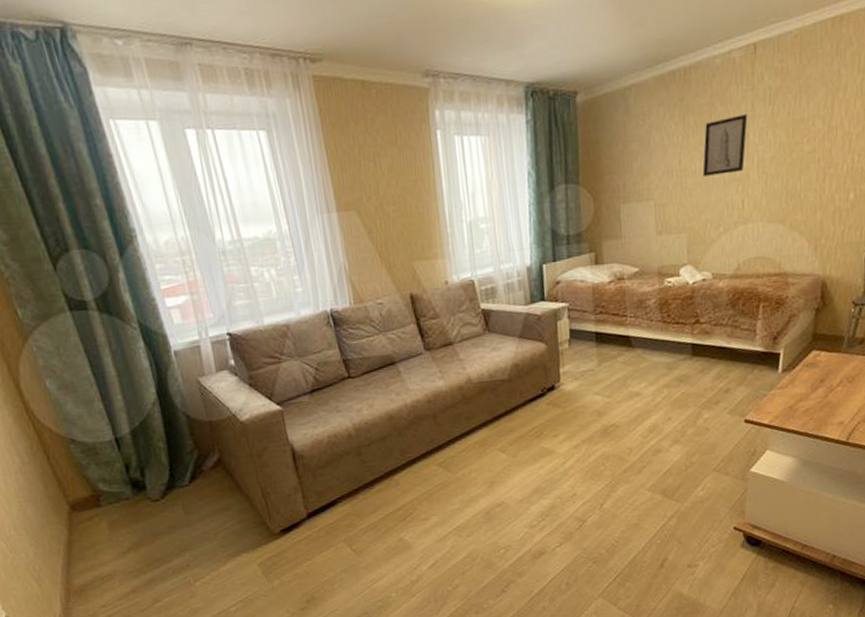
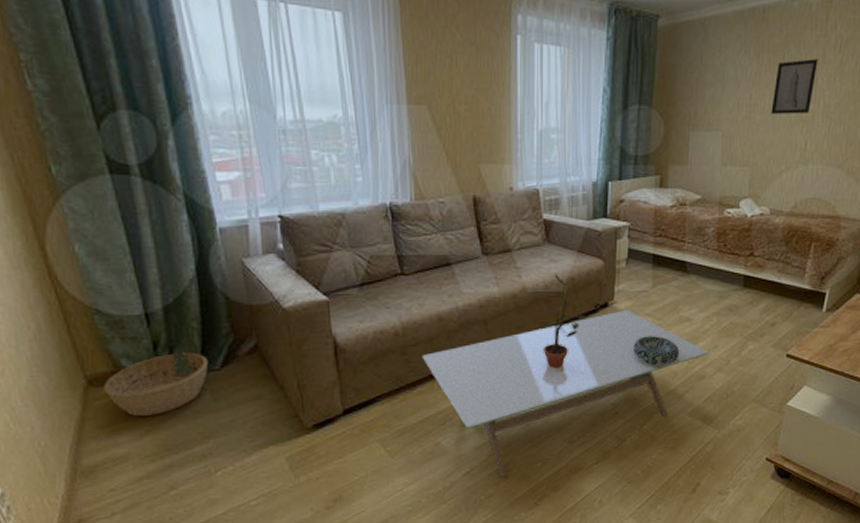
basket: none [85,471,178,536] -> present [104,353,209,416]
coffee table: none [377,390,664,567] -> present [422,310,709,477]
potted plant: none [489,361,536,456] -> present [541,273,588,369]
decorative bowl: none [584,413,633,444] -> present [632,336,680,366]

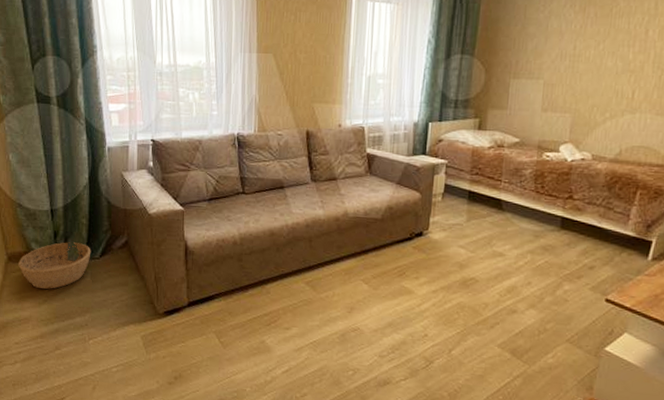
coffee table: present [422,310,709,477] -> none [255,240,522,380]
potted plant: present [541,273,588,369] -> none [359,201,403,288]
decorative bowl: present [632,336,680,366] -> none [444,266,492,297]
wall art: present [771,59,818,114] -> none [596,12,650,65]

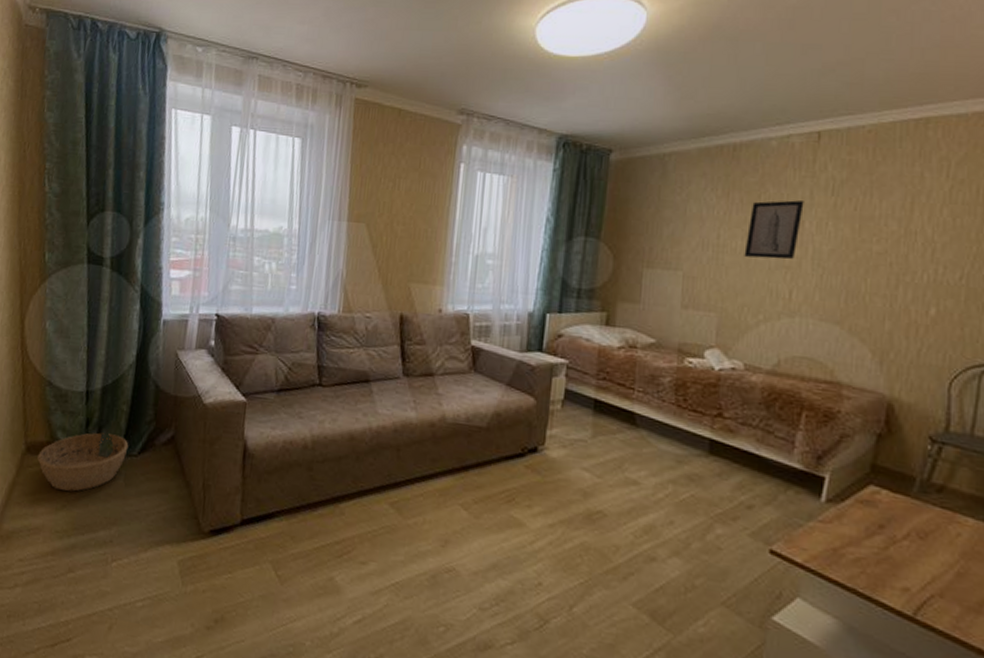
wall art: none [596,12,650,65] -> present [744,200,804,260]

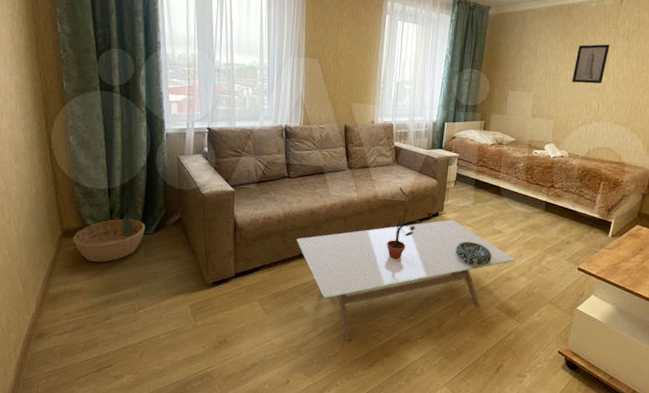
coffee table: none [327,458,663,636] -> present [296,220,516,340]
potted plant: none [458,405,513,516] -> present [386,186,423,260]
decorative bowl: none [564,494,624,536] -> present [455,241,492,267]

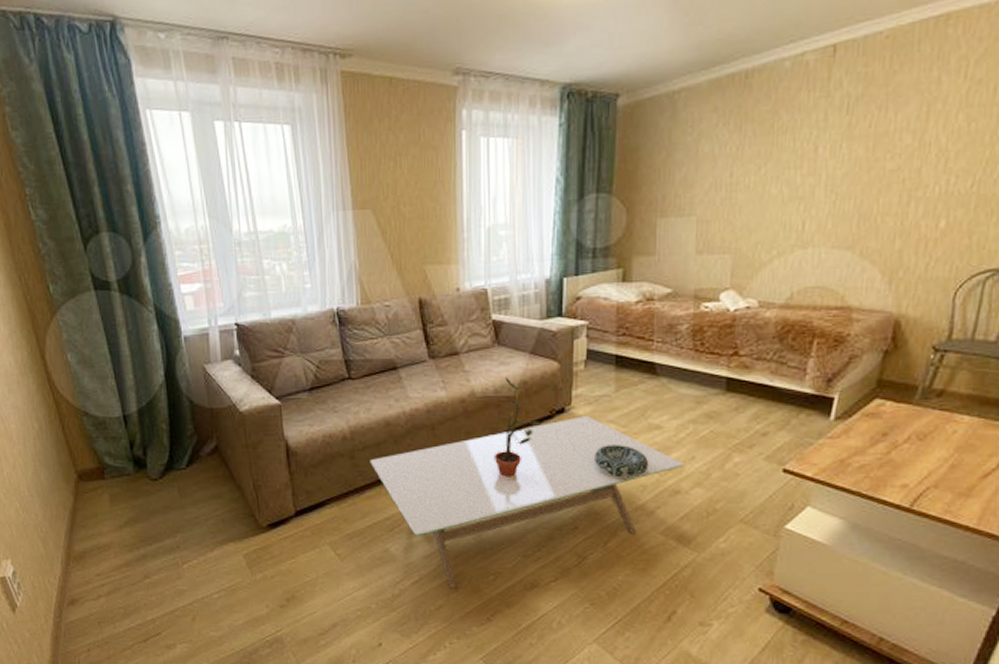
basket: present [73,218,146,262] -> none [91,452,176,509]
wall art: present [572,44,610,84] -> none [757,124,818,192]

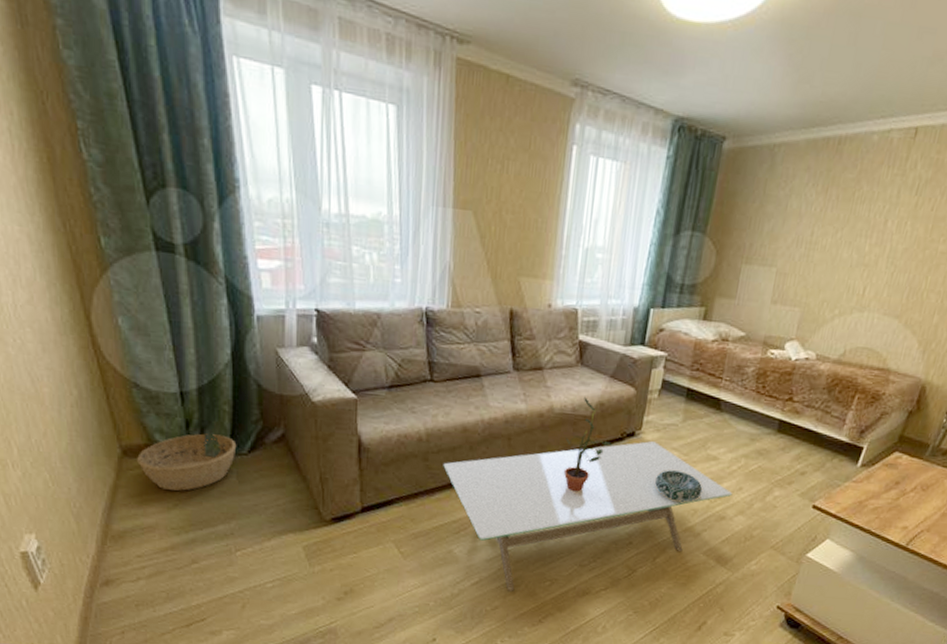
basket: none [91,452,176,509] -> present [137,433,237,491]

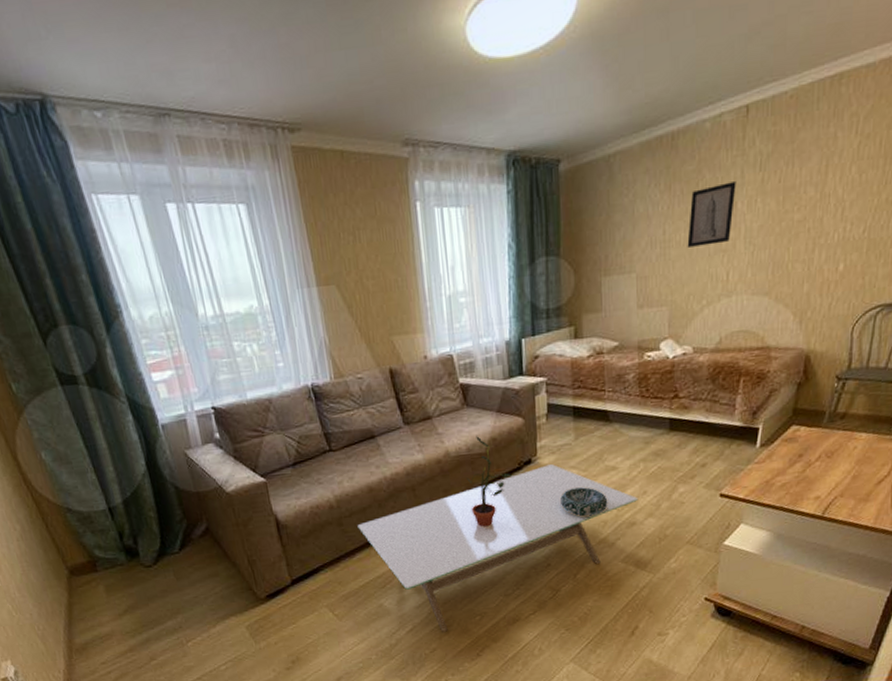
basket: present [137,433,237,491] -> none [83,539,169,599]
wall art: none [831,198,891,258] -> present [687,181,736,247]

